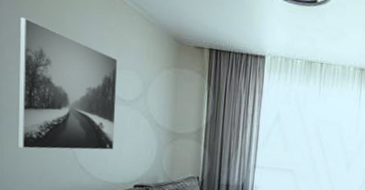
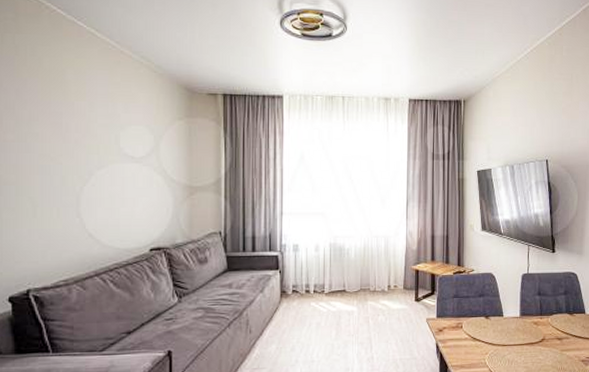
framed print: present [17,16,118,150] -> none [18,82,126,222]

